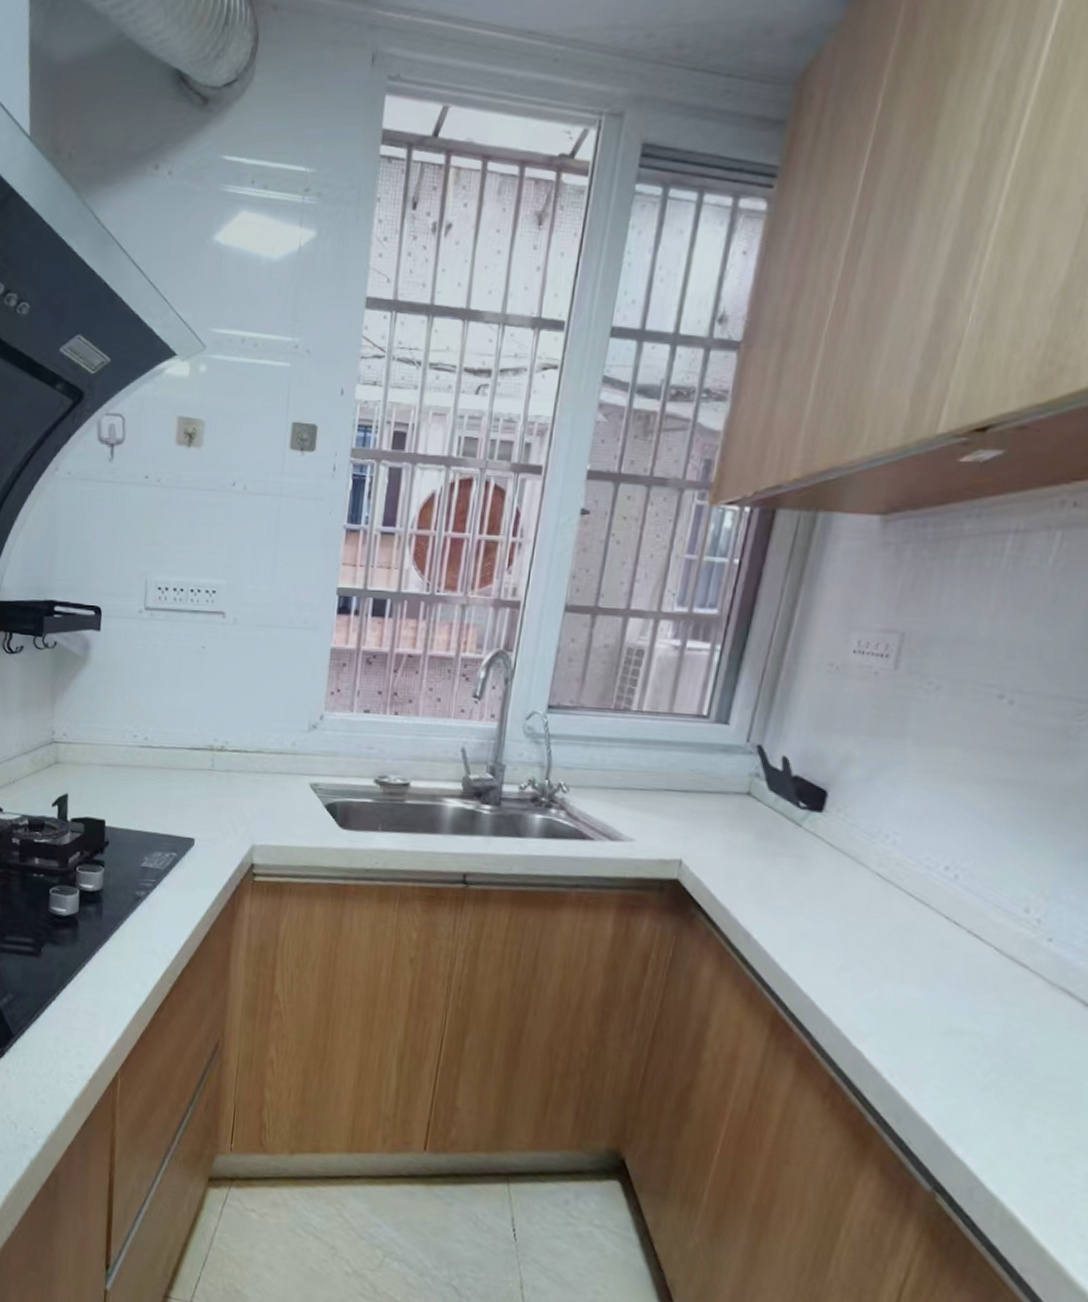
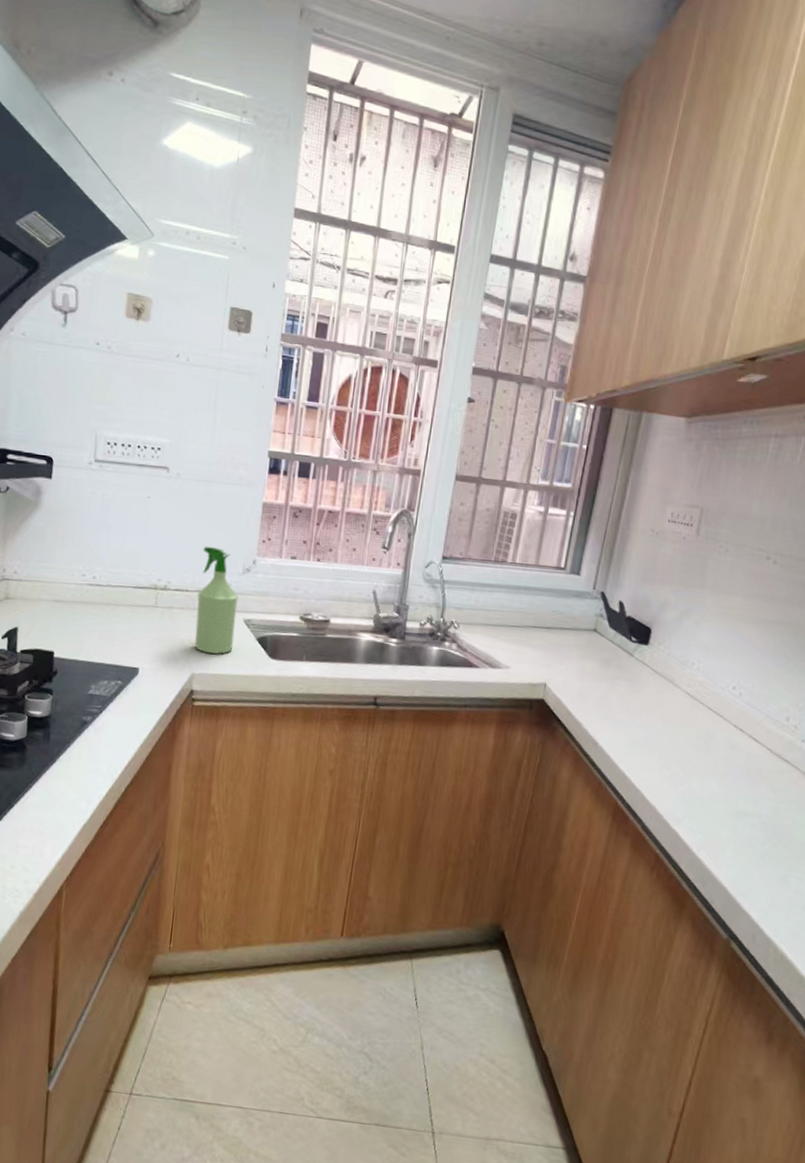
spray bottle: none [255,700,304,823] -> present [195,546,239,654]

